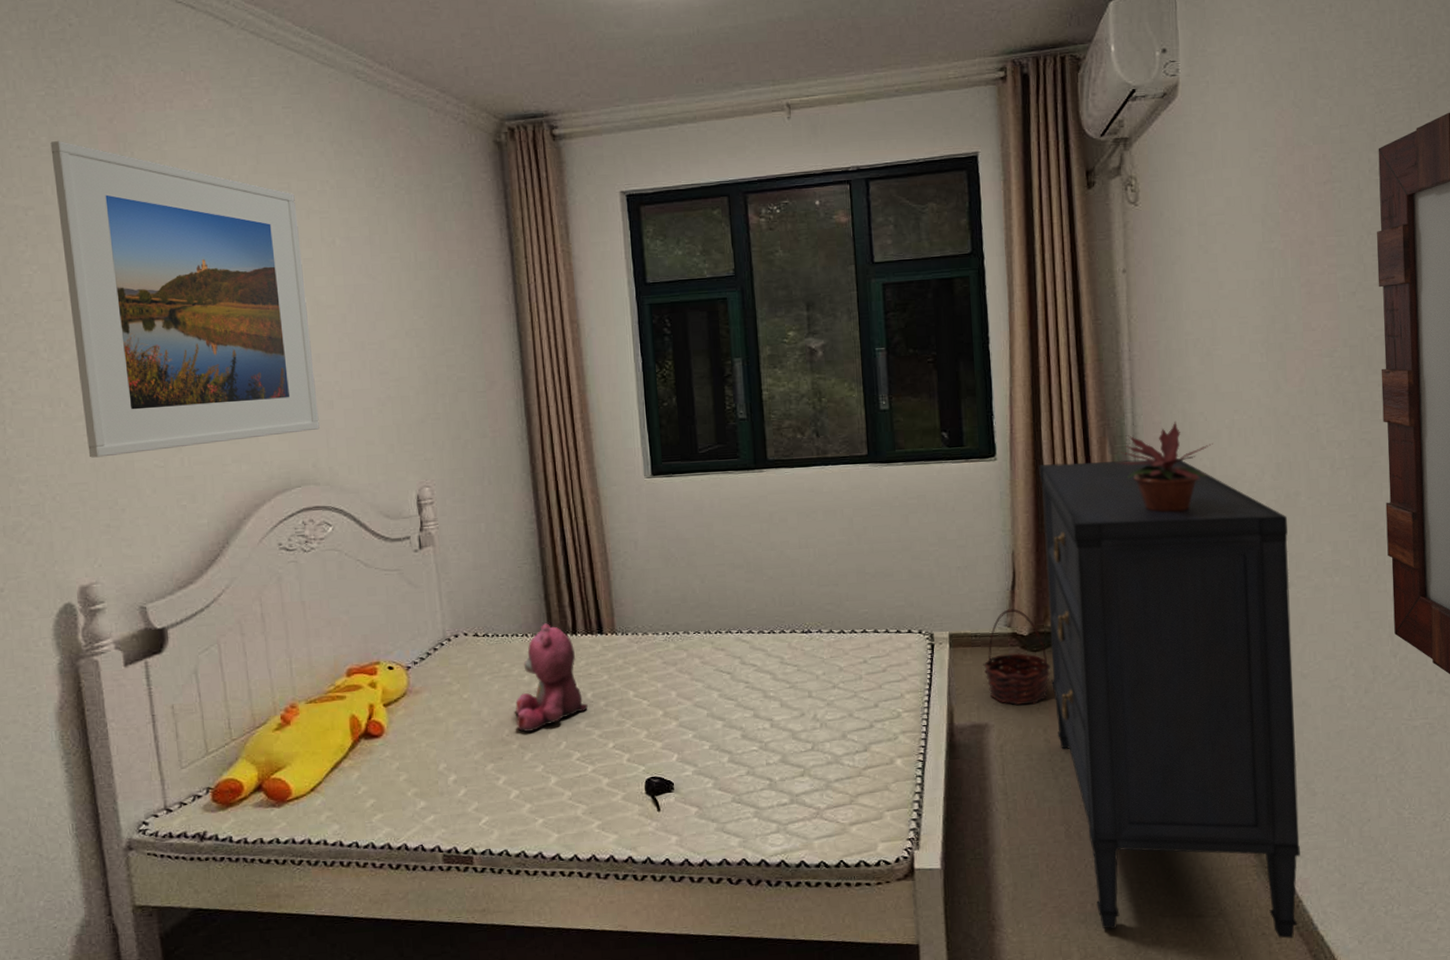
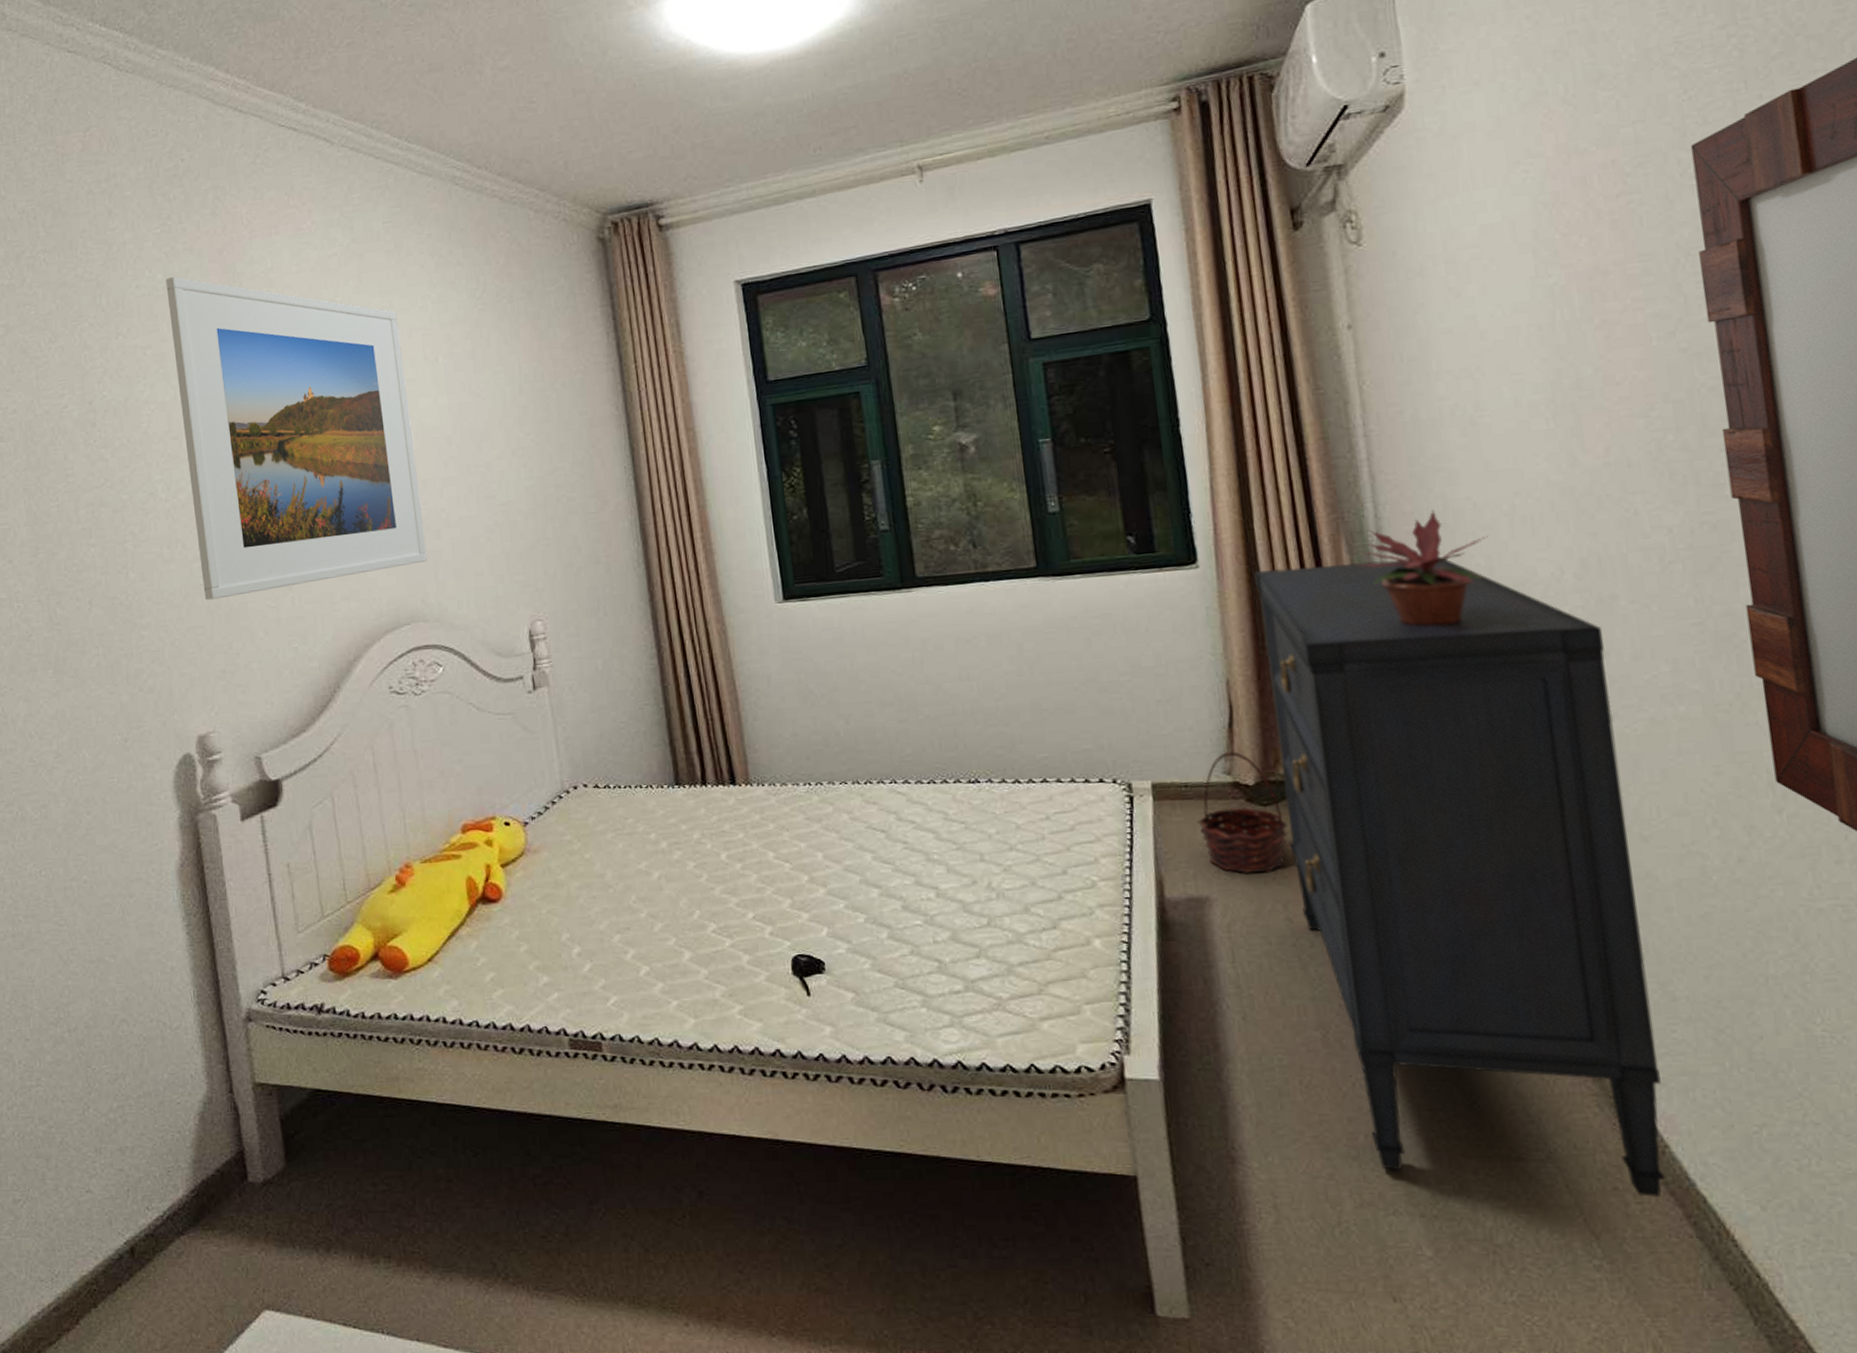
teddy bear: present [515,623,588,732] -> none [642,772,722,898]

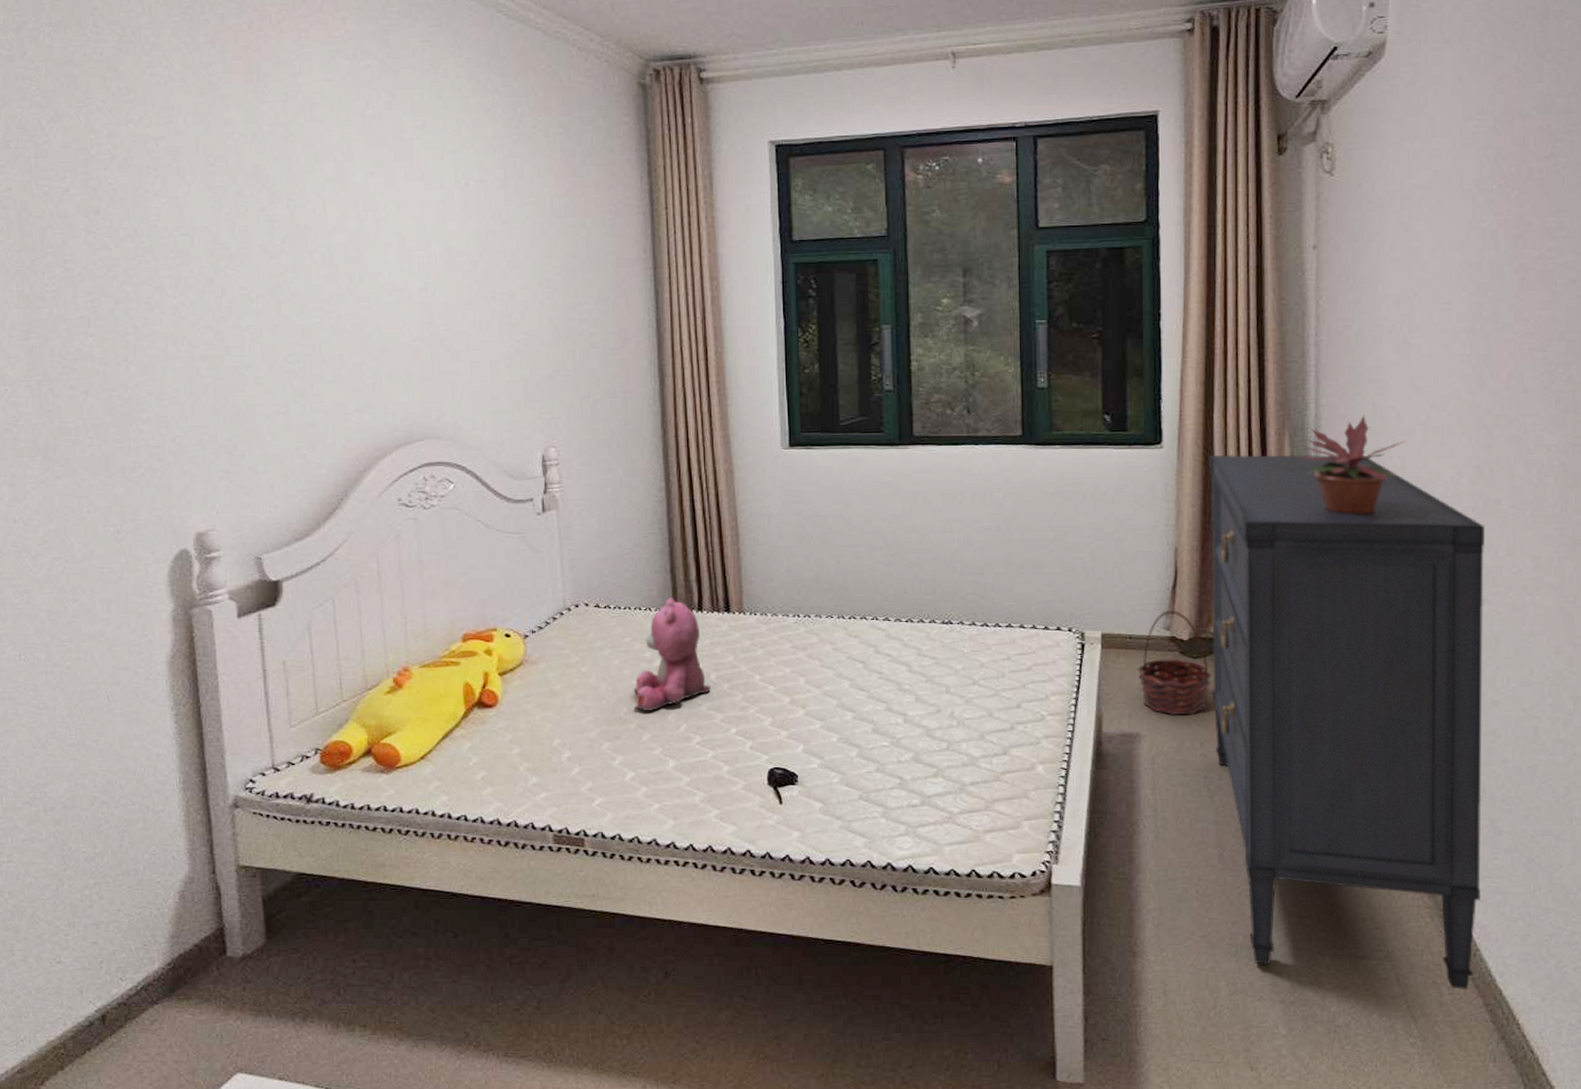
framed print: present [165,276,427,600] -> none [184,68,445,400]
teddy bear: none [642,772,722,898] -> present [635,598,711,711]

